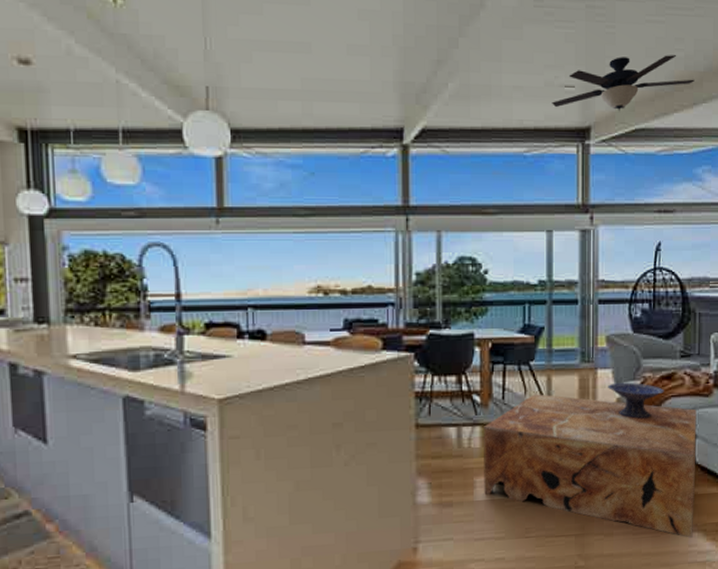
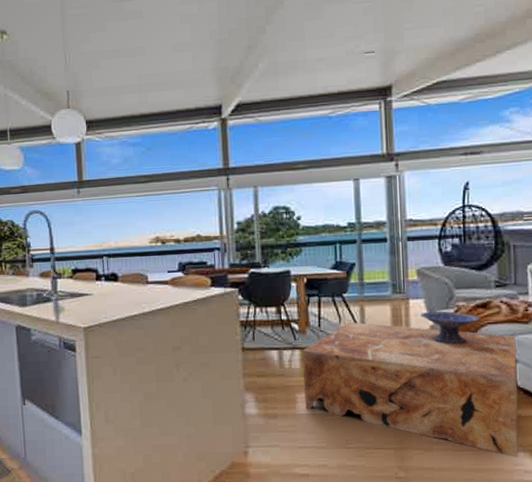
ceiling fan: present [552,55,695,111] -> none [353,10,497,73]

